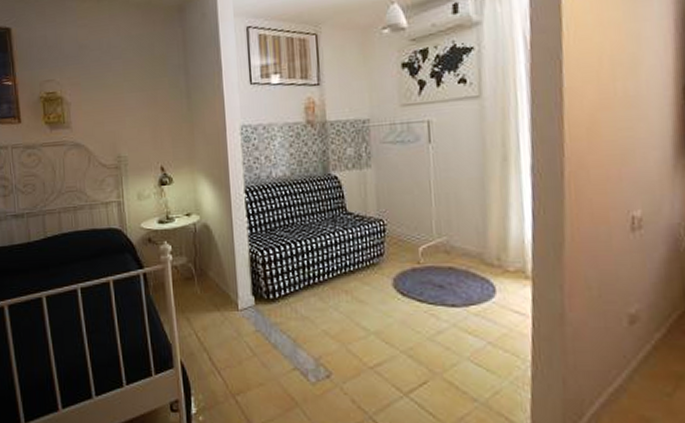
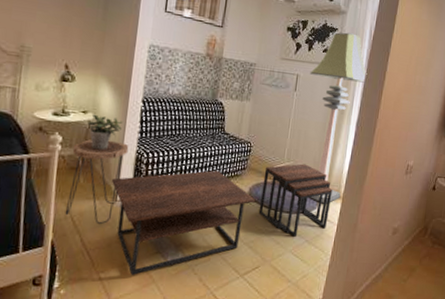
side table: none [183,242,241,340] -> present [65,139,129,225]
potted plant: none [193,215,230,255] -> present [87,114,124,150]
coffee table: none [229,237,516,399] -> present [112,164,333,276]
floor lamp: none [444,47,533,289] -> present [309,32,367,204]

